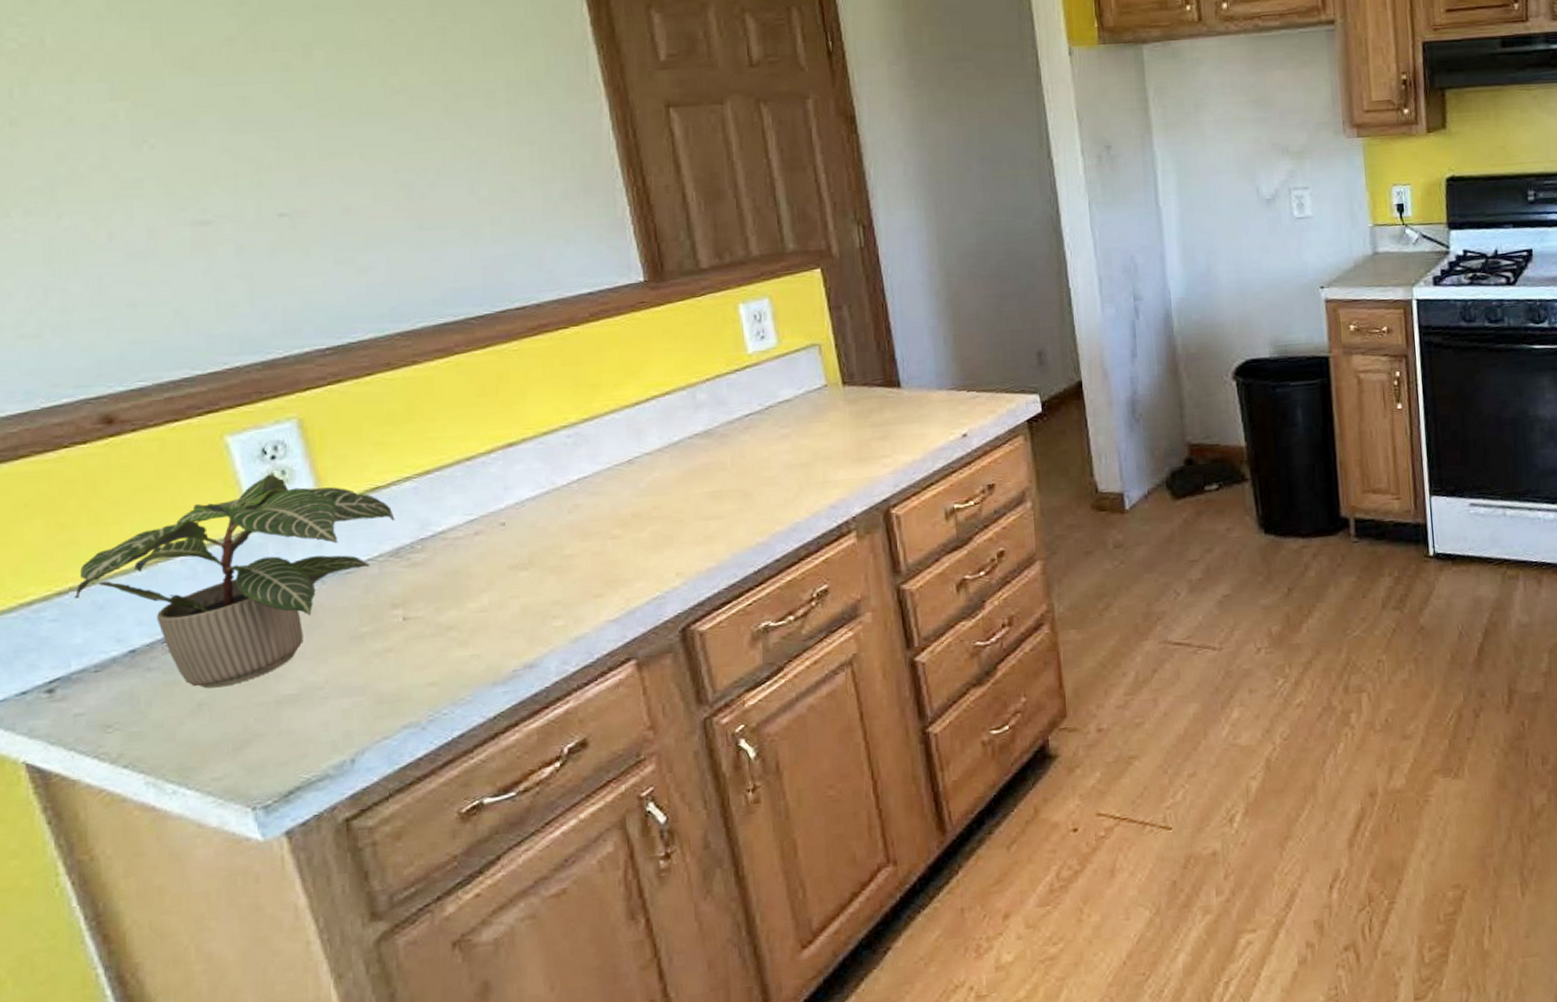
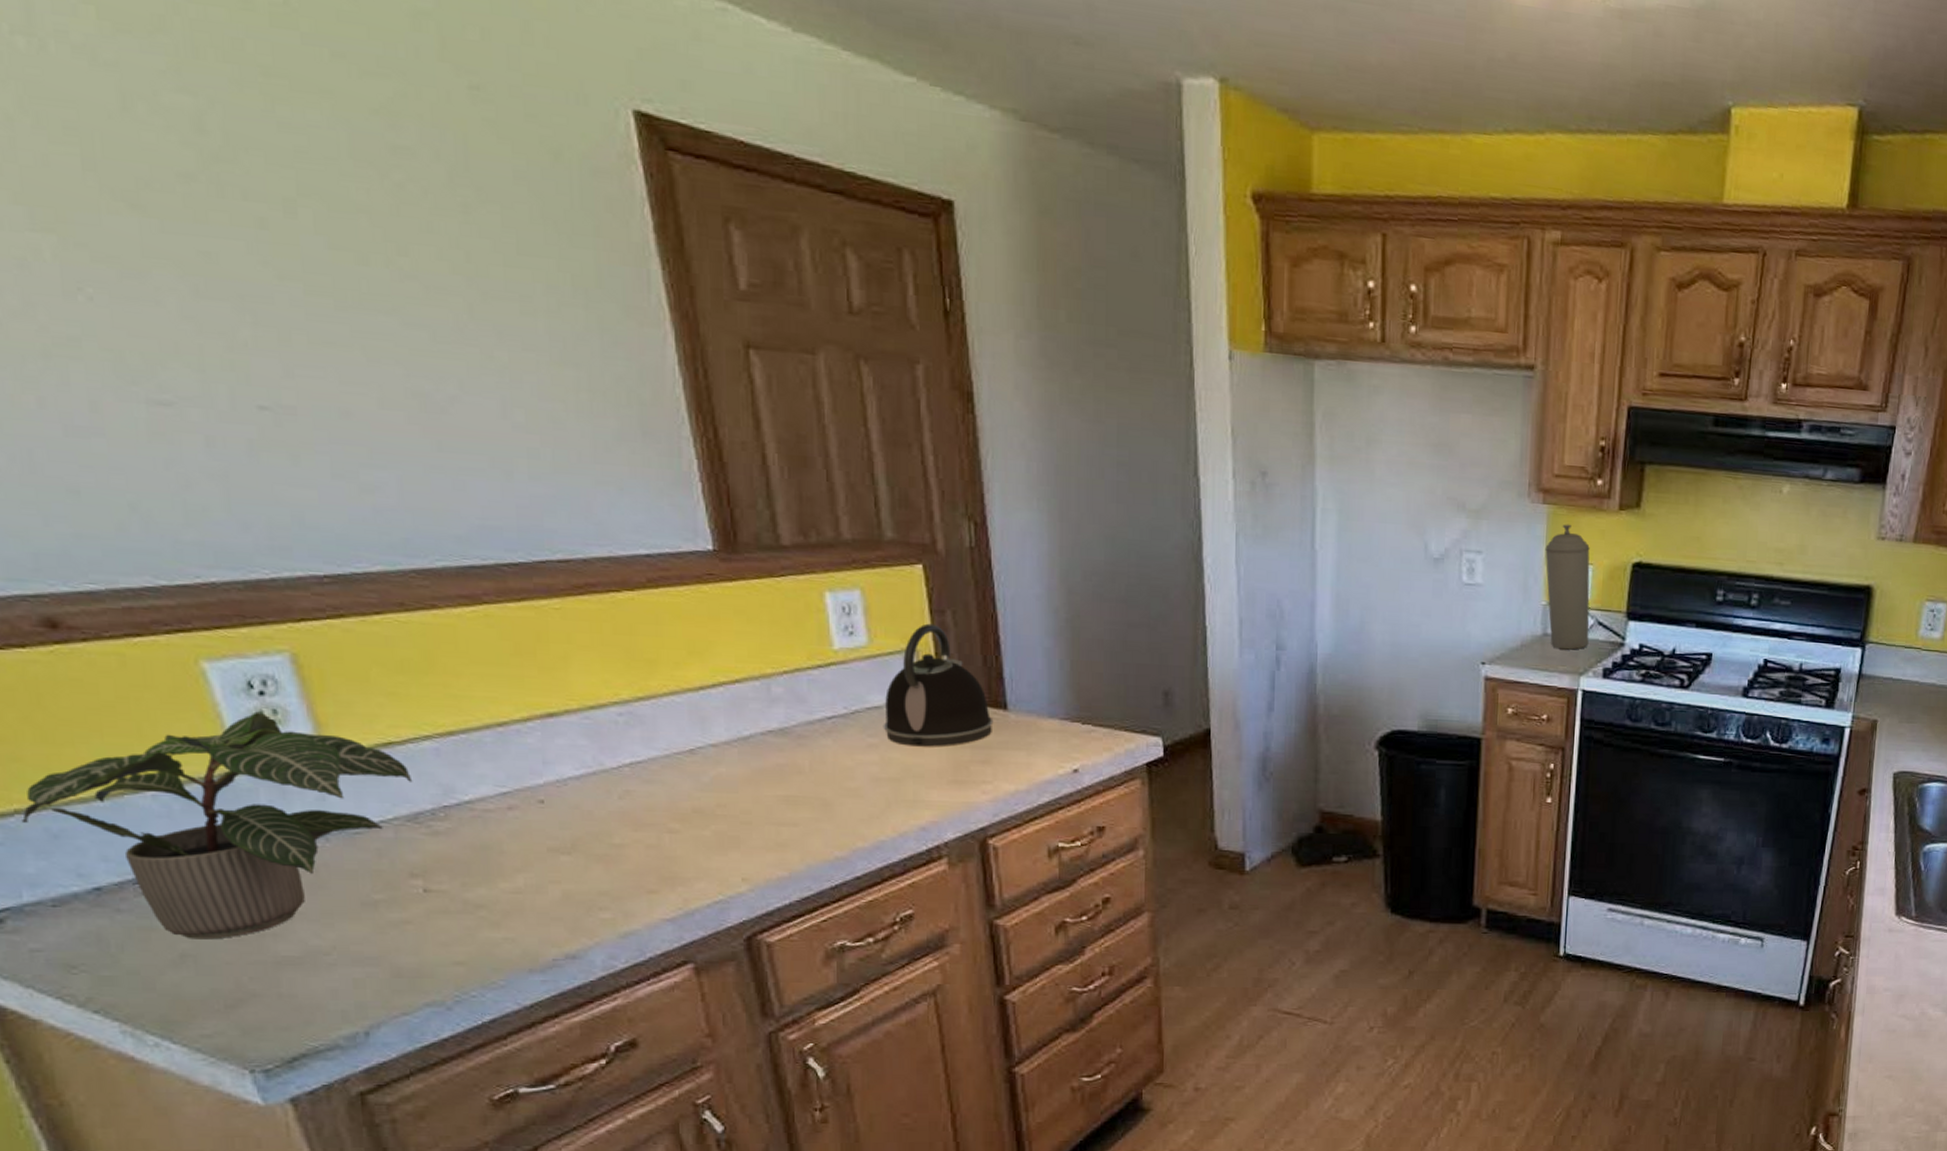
kettle: none [794,319,889,432] -> present [884,623,994,748]
canister: none [1365,152,1416,265] -> present [1545,524,1590,650]

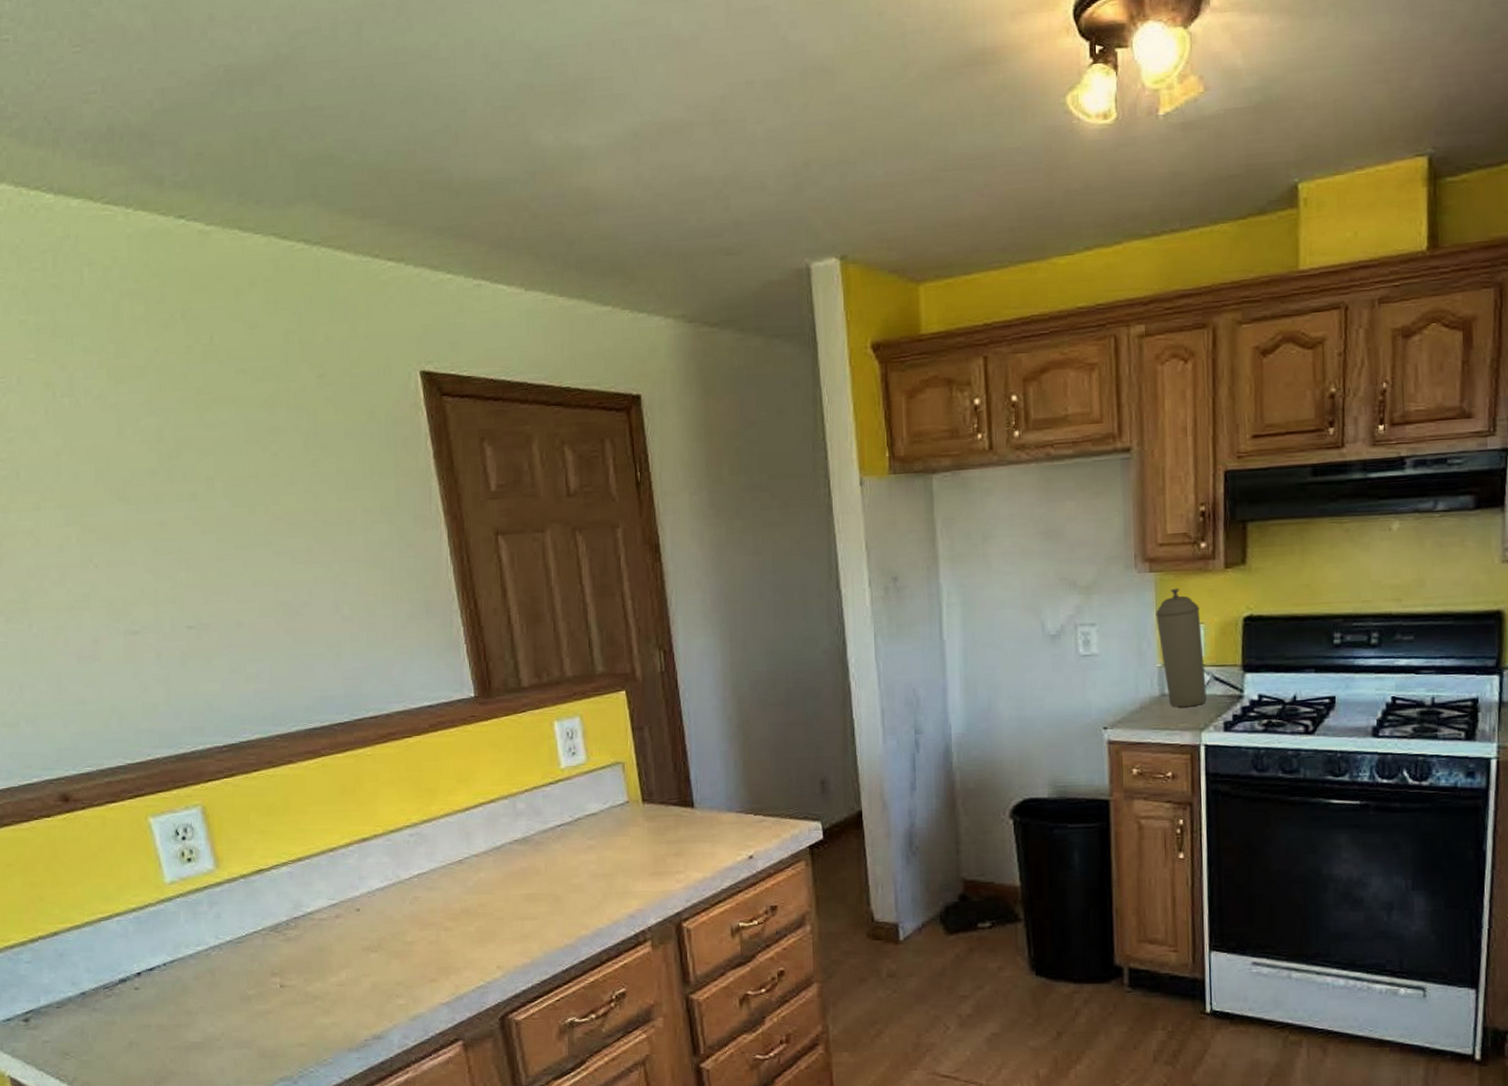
potted plant: present [20,711,413,940] -> none [42,852,275,1030]
kettle: present [884,623,994,748] -> none [600,739,684,845]

